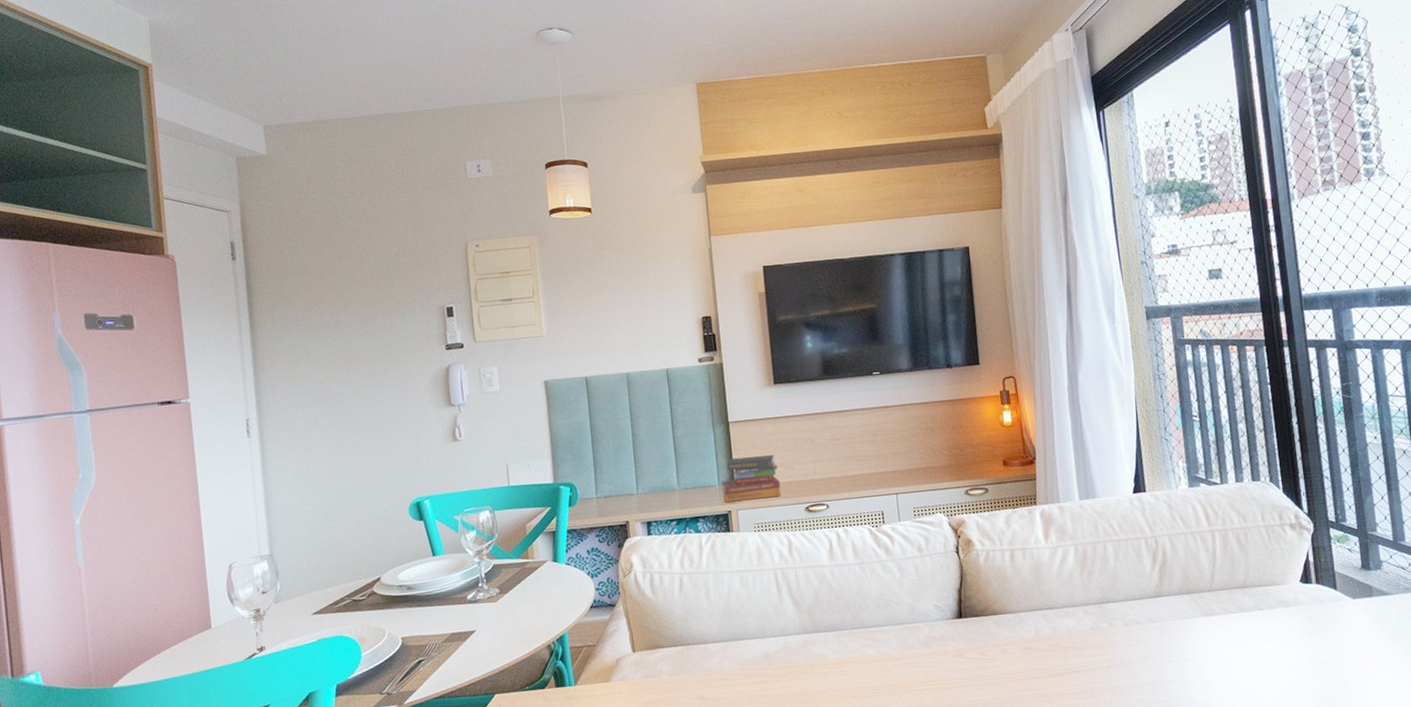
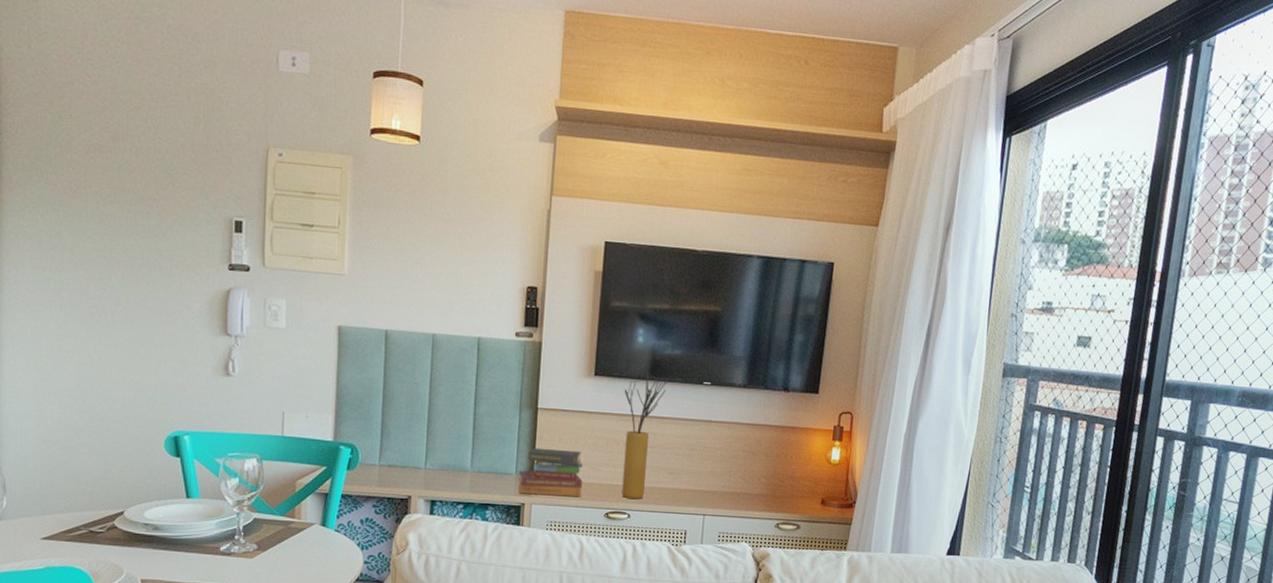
vase: none [803,373,841,491] -> present [621,372,669,500]

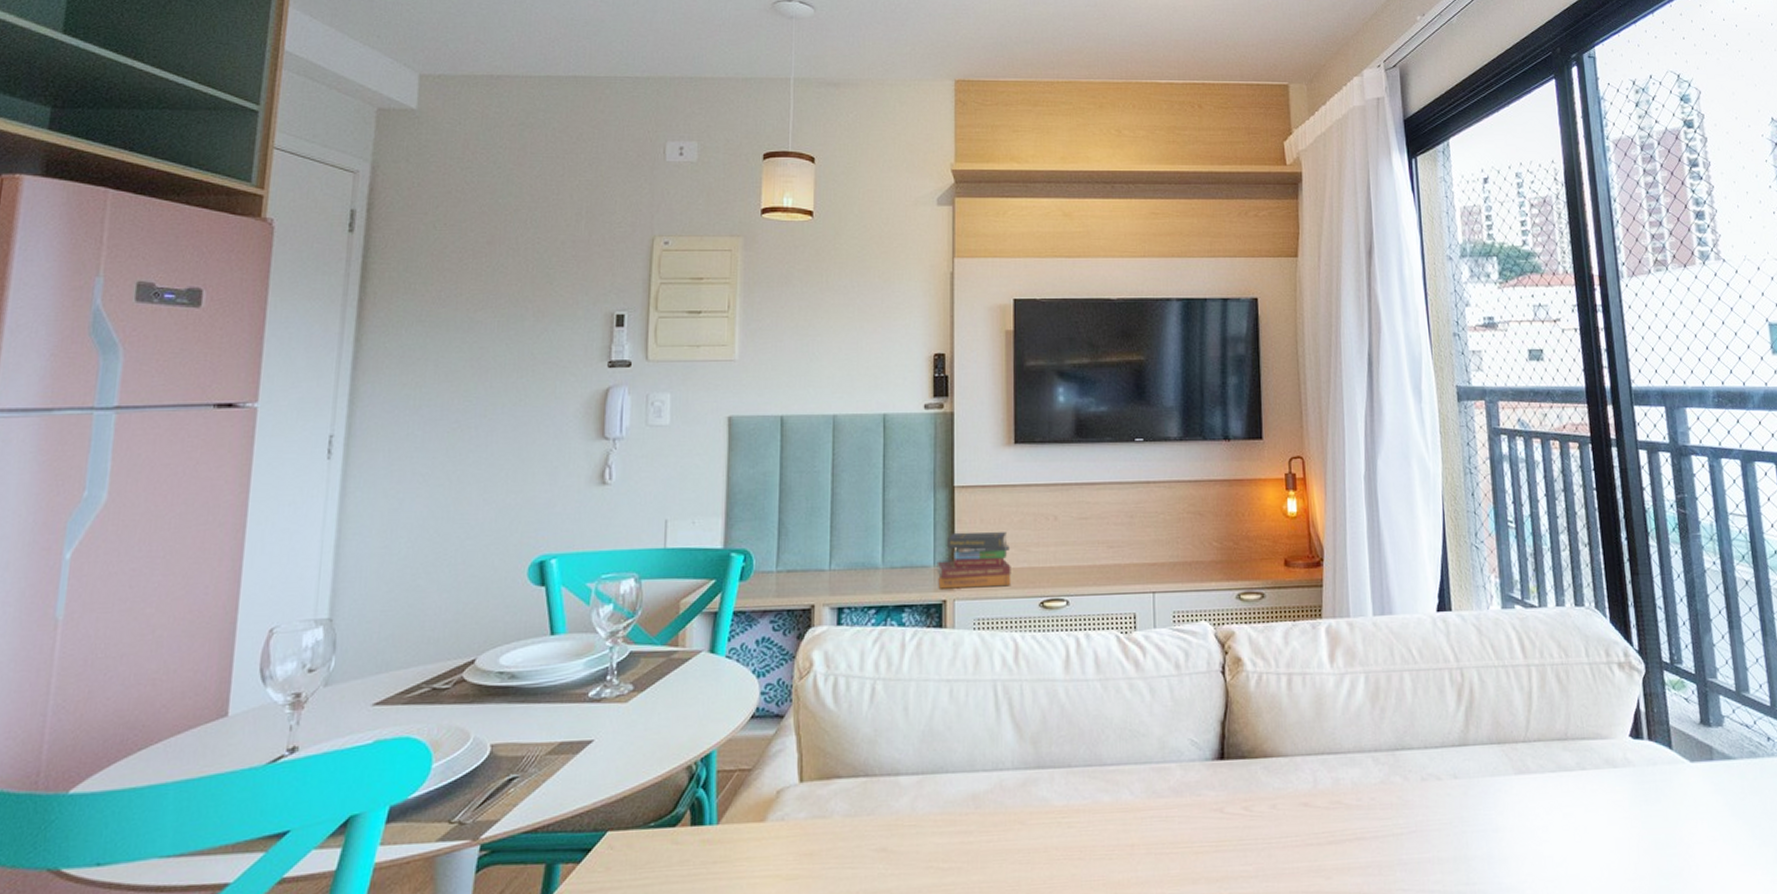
vase: present [621,372,669,500] -> none [1049,434,1097,583]

